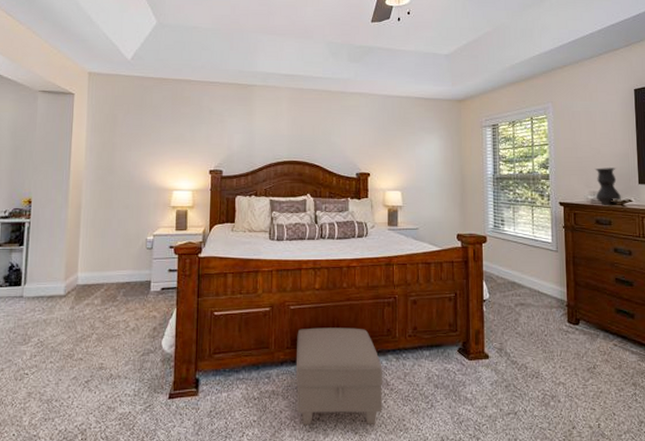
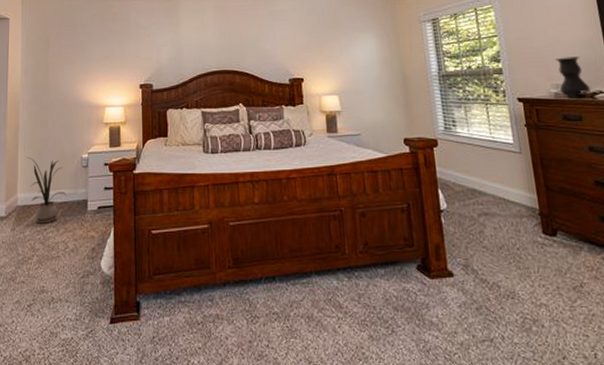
house plant: none [87,236,130,303] -> present [25,156,67,224]
ottoman: present [295,327,382,426] -> none [238,244,337,354]

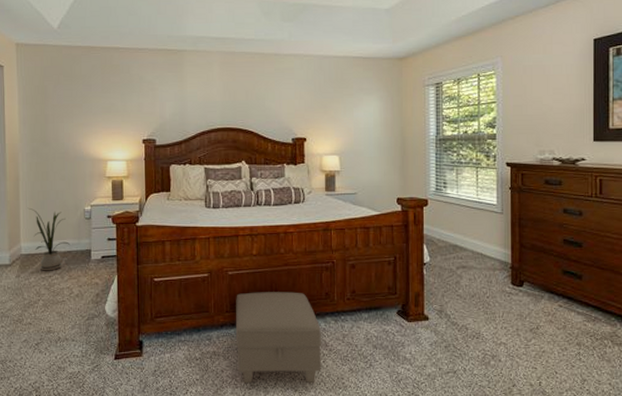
ottoman: none [238,244,337,354] -> present [235,292,321,384]
vase: present [554,56,591,100] -> none [545,125,573,166]

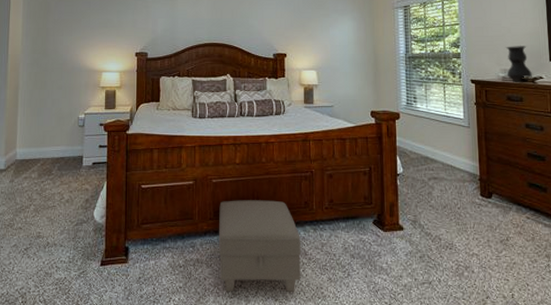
house plant: present [27,207,70,271] -> none [25,115,64,176]
vase: none [545,125,573,166] -> present [505,46,532,83]

